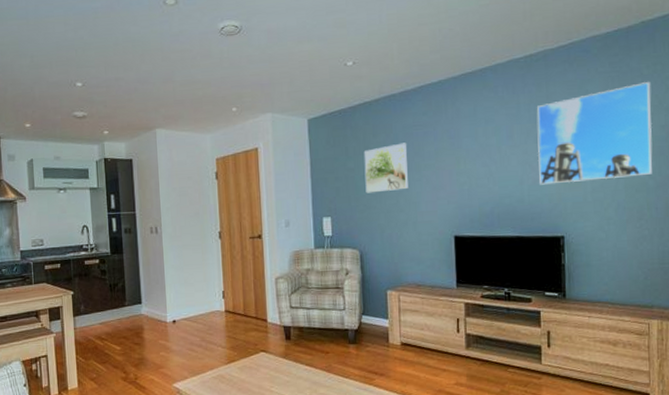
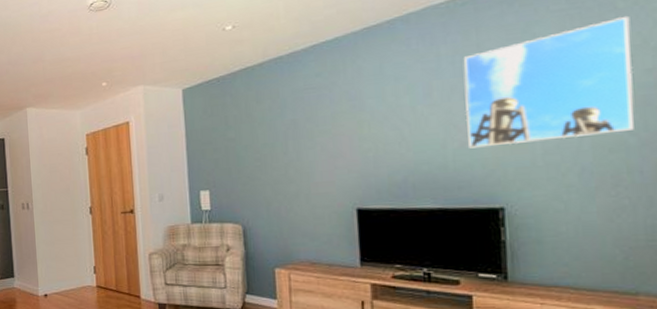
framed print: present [363,142,408,193] -> none [246,108,299,164]

